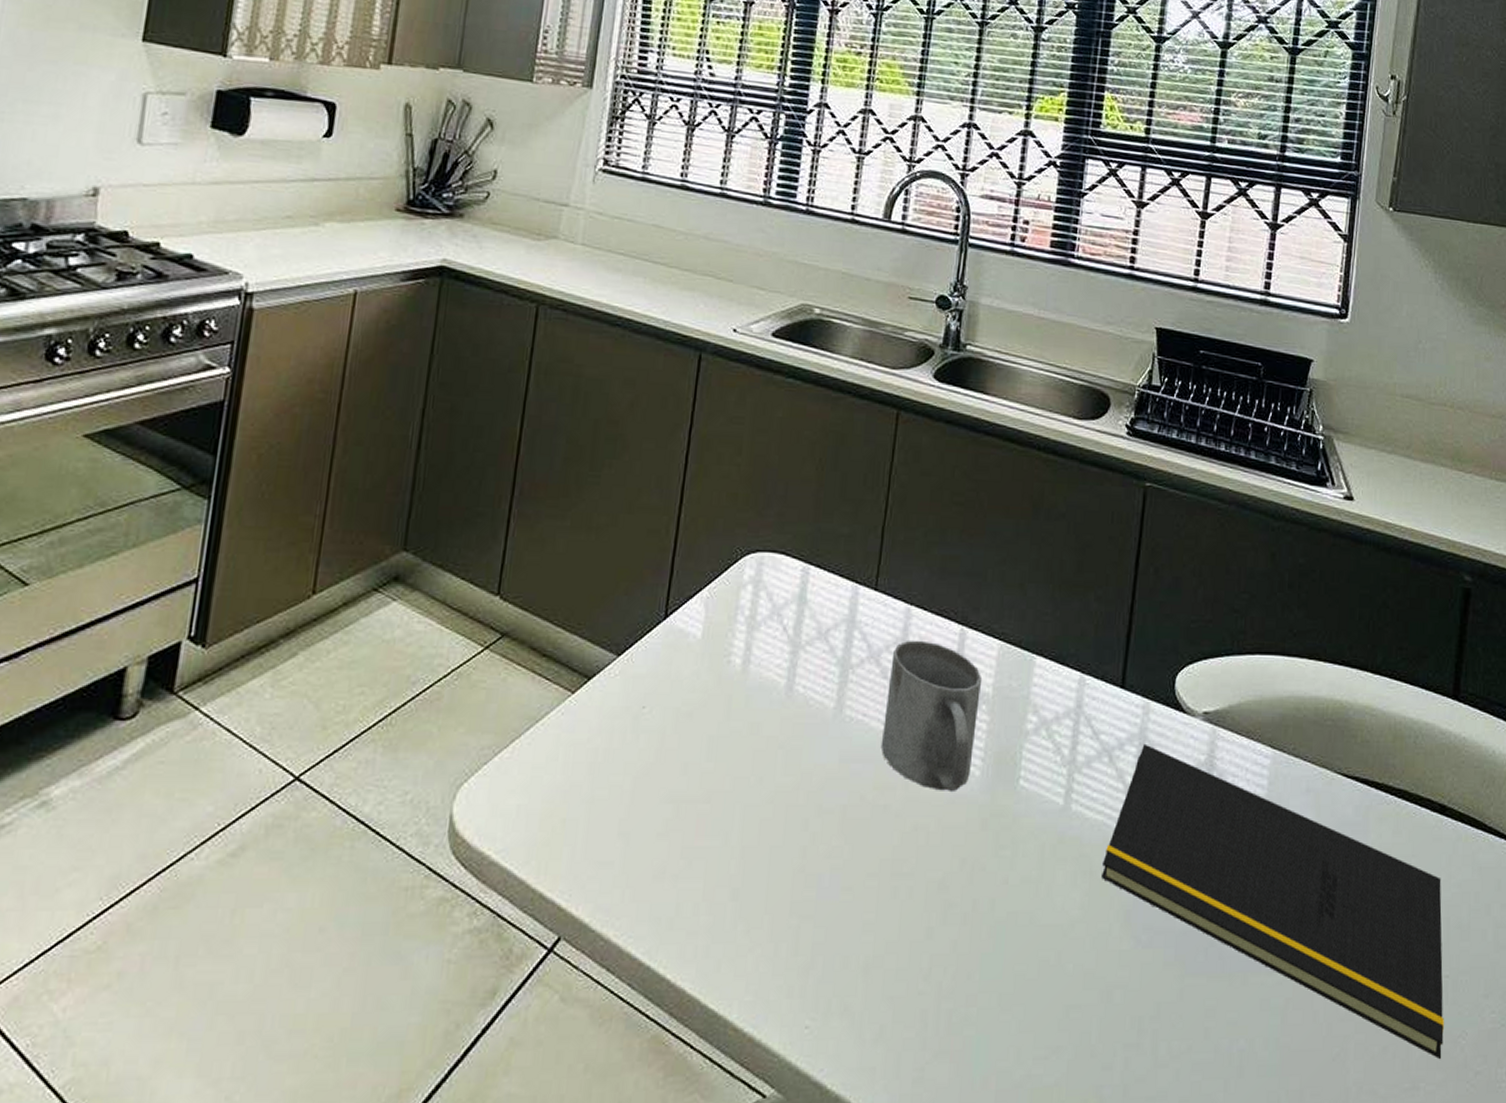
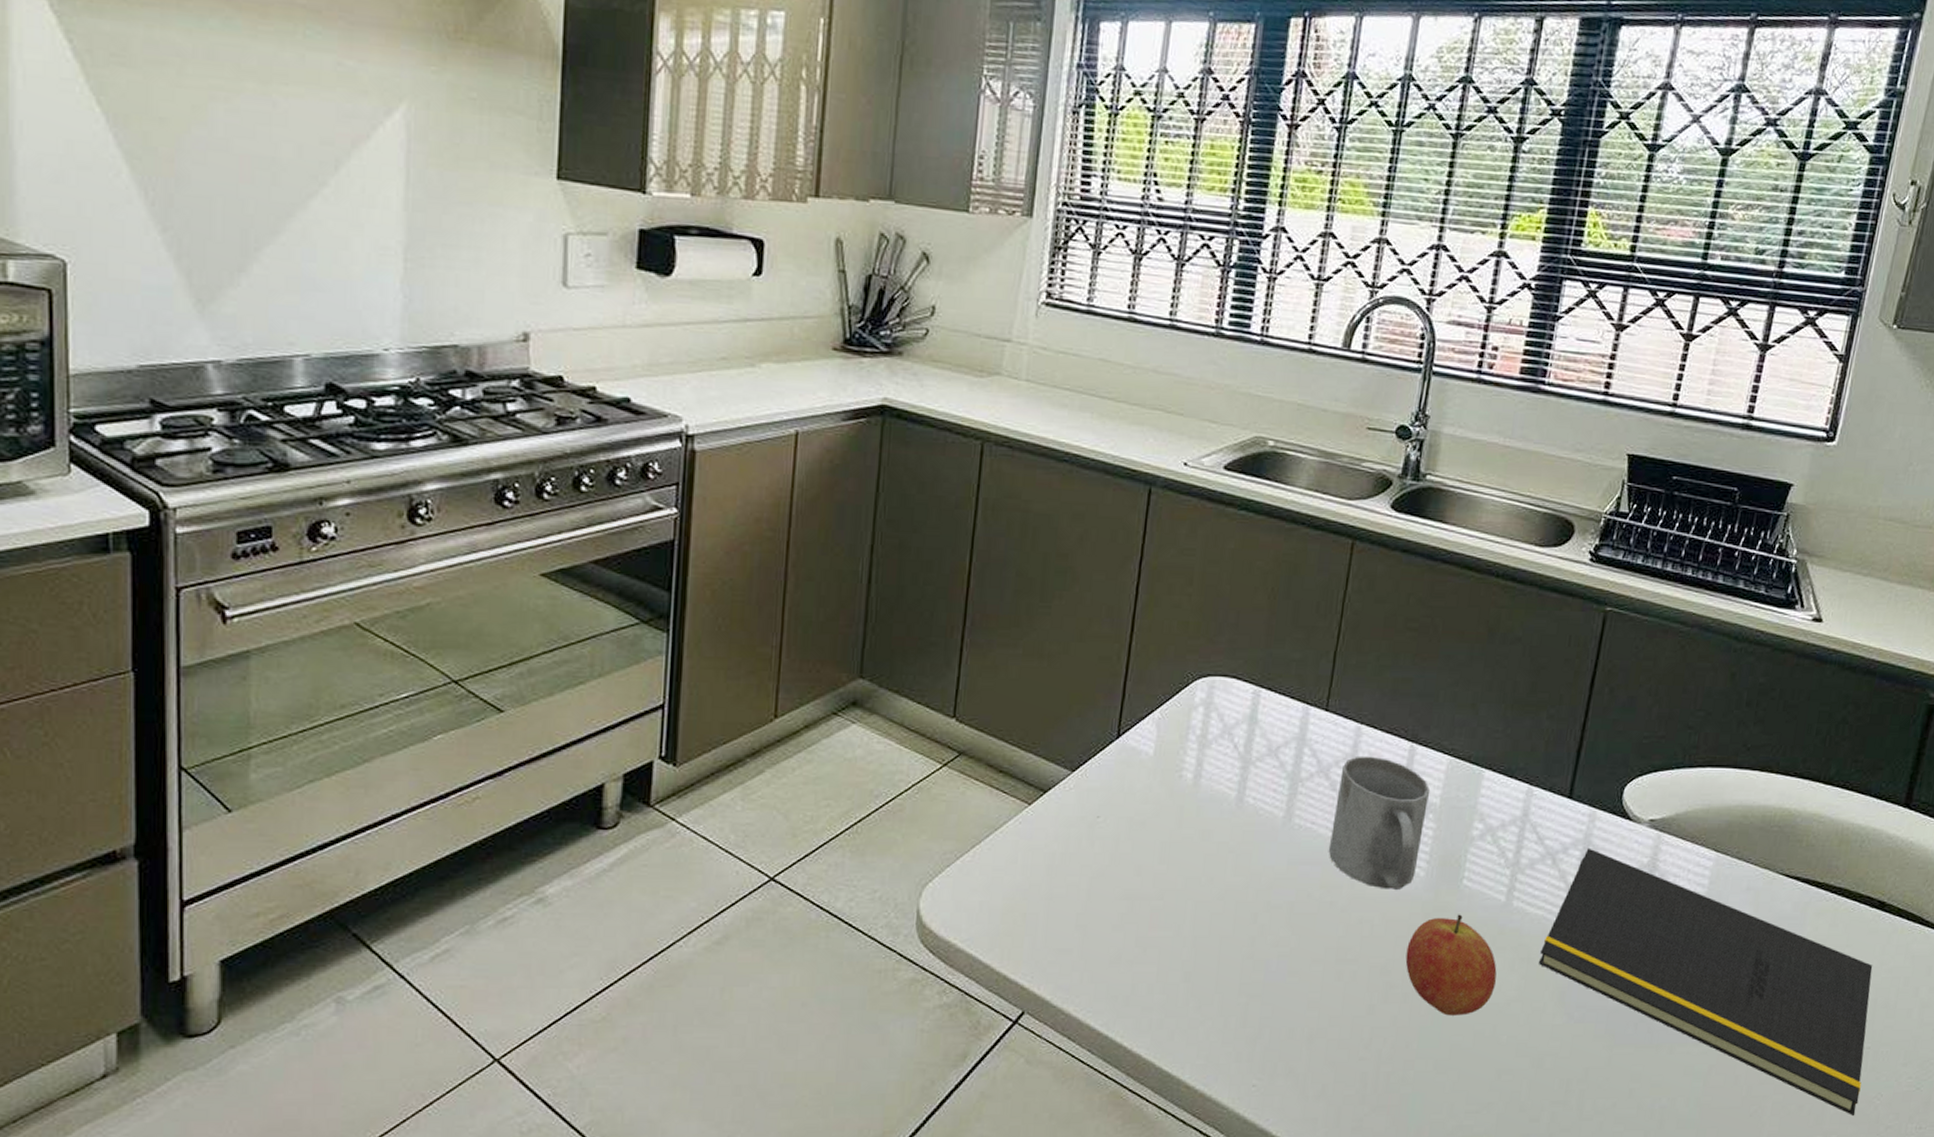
fruit: none [963,819,1059,940] -> present [1405,914,1497,1016]

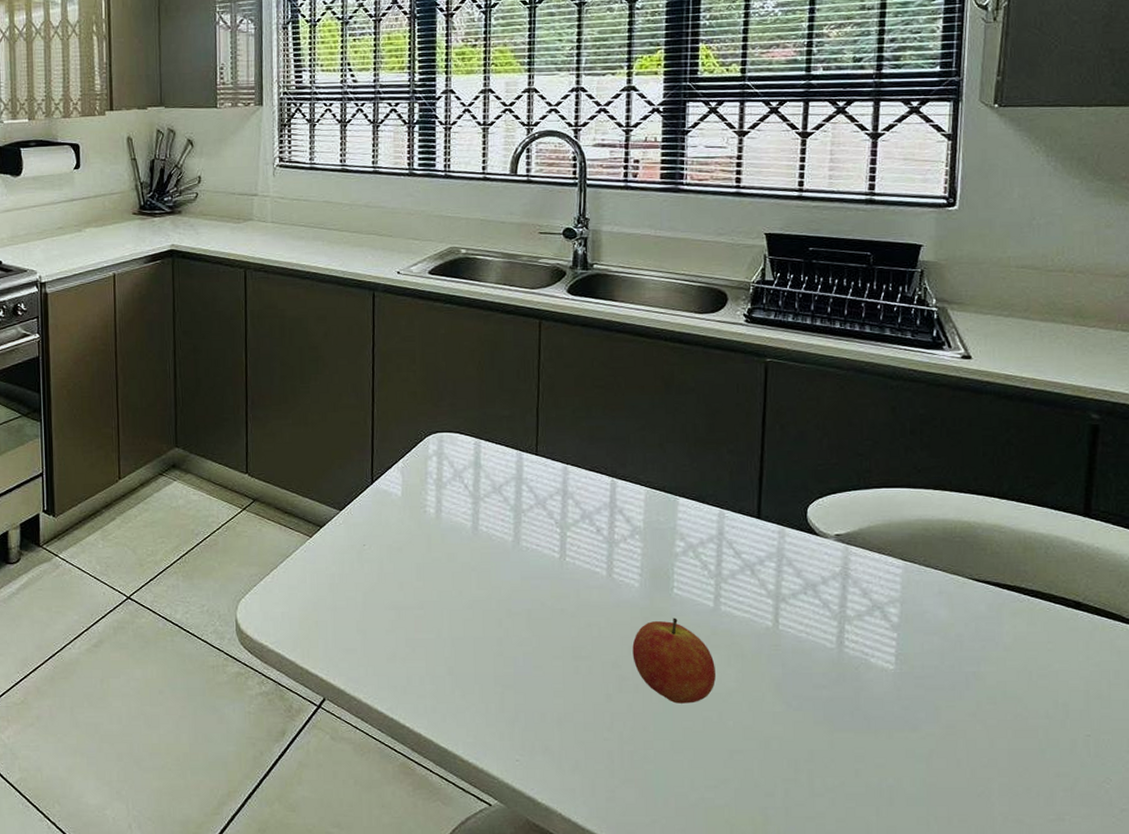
mug: present [1328,756,1430,889] -> none [553,490,633,598]
notepad: present [1539,848,1873,1117] -> none [752,560,1087,799]

